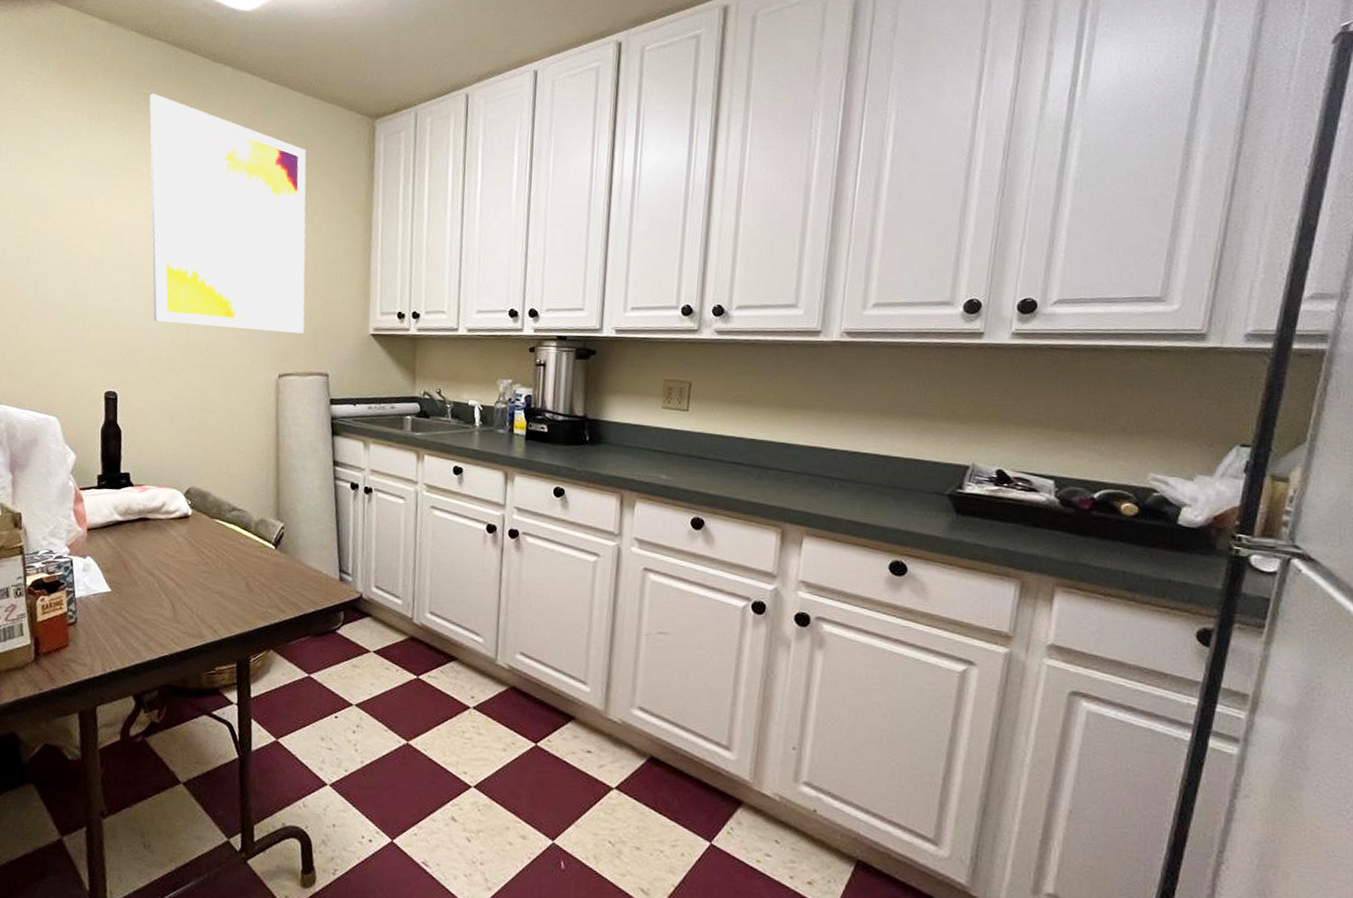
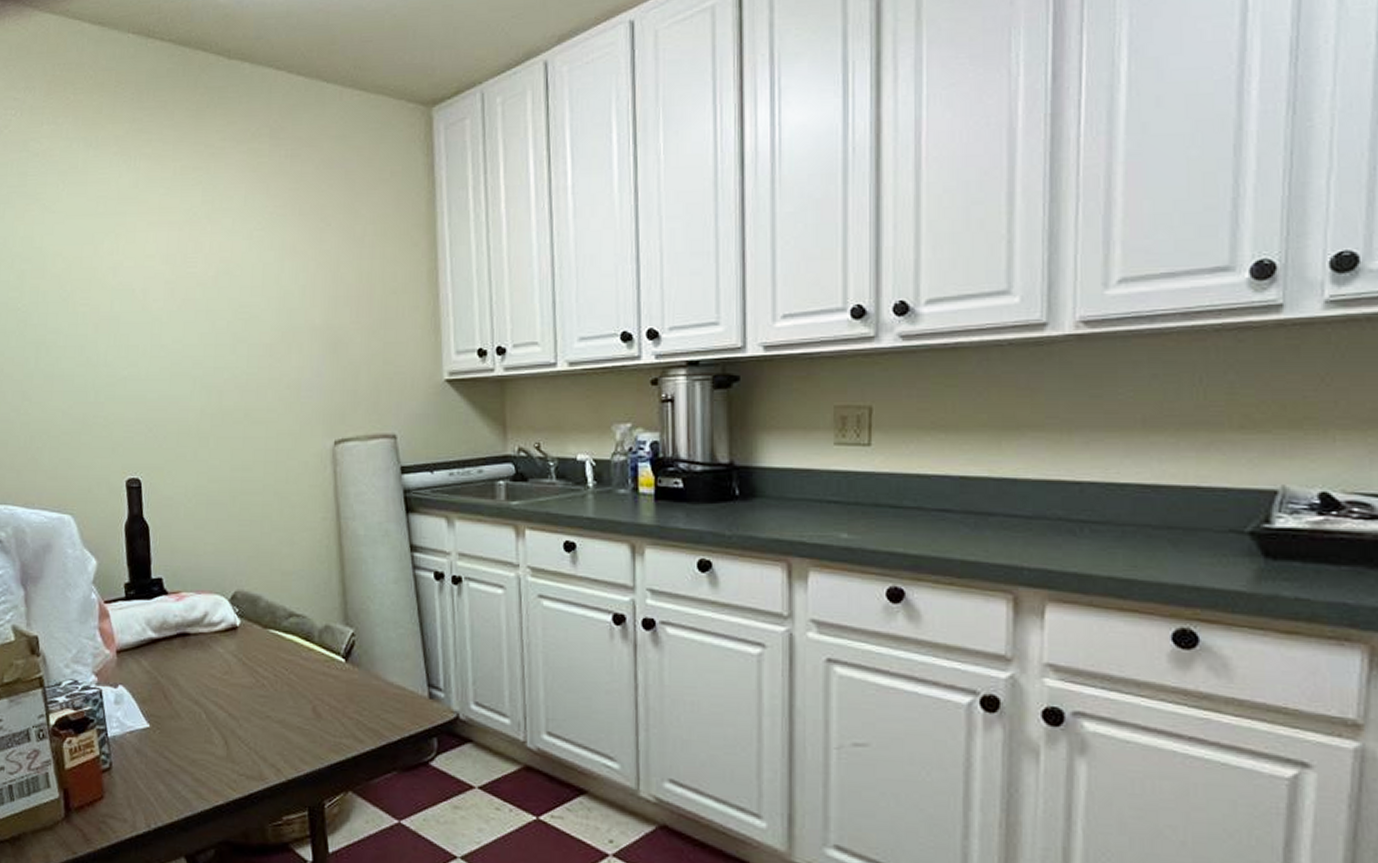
wall art: present [149,94,307,333] -> none [155,107,363,387]

